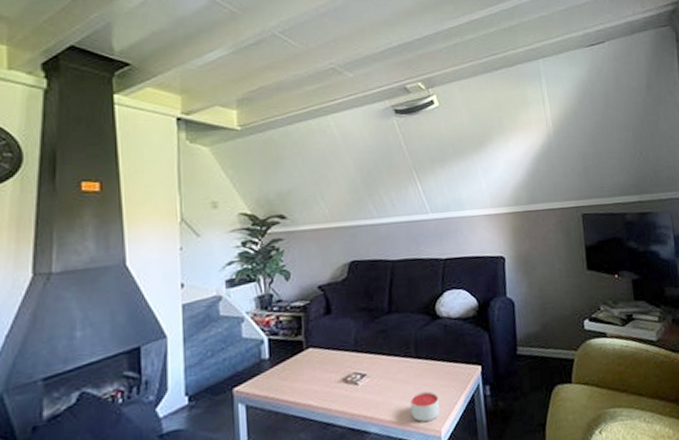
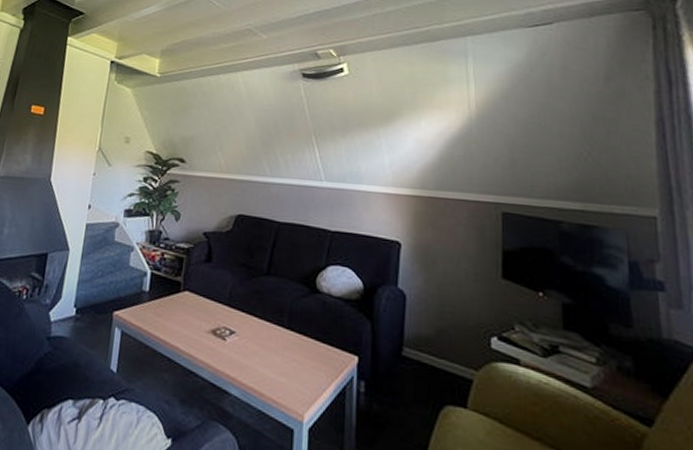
candle: present [410,391,440,422] -> none [275,366,306,401]

